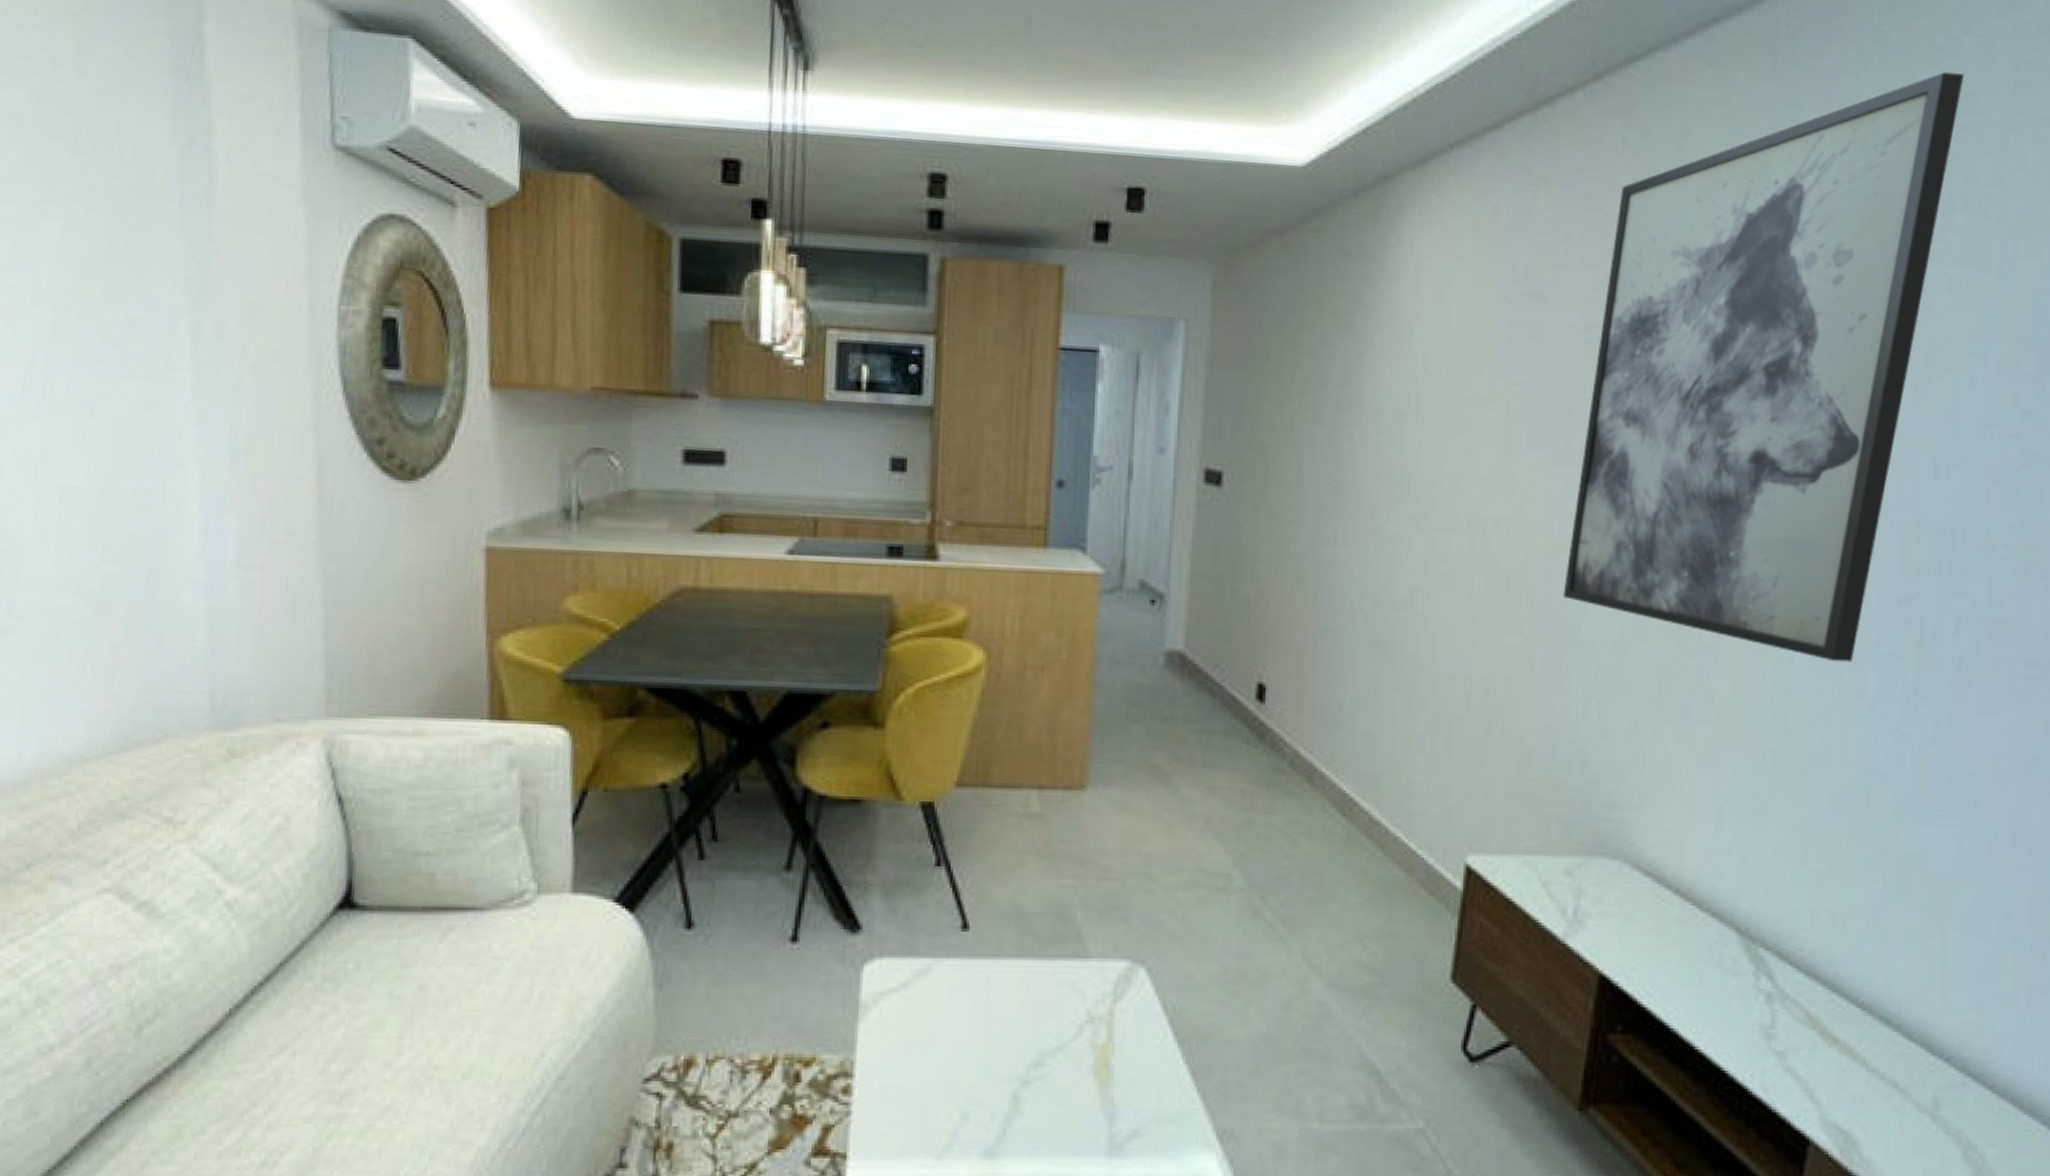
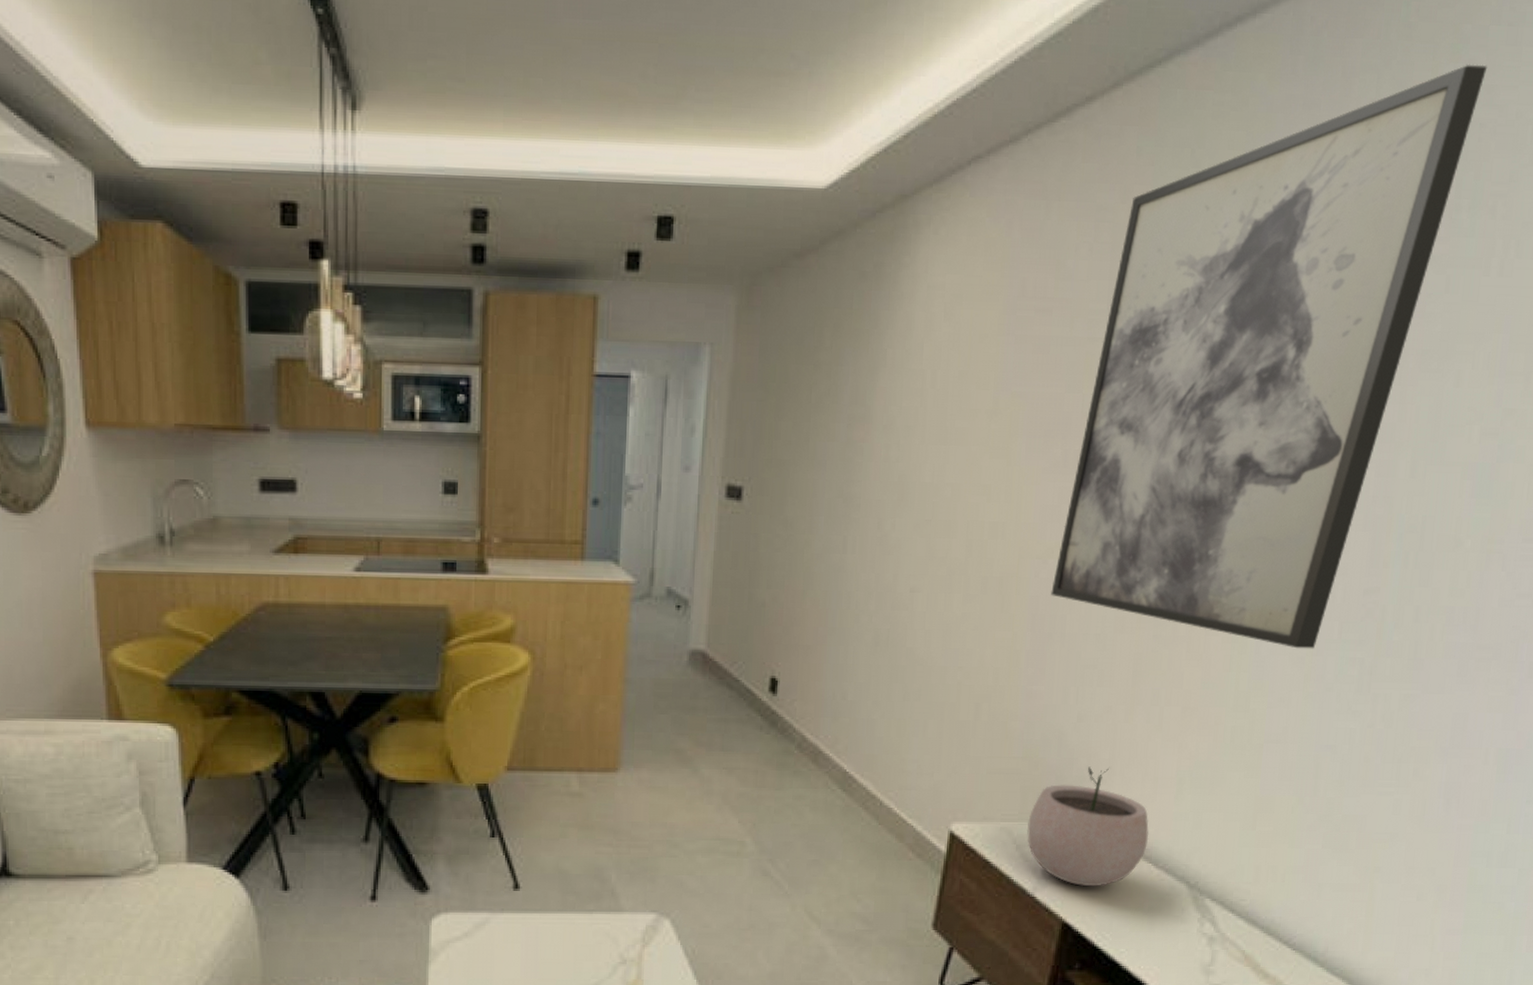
plant pot: none [1553,791,1690,933] -> present [1027,766,1149,887]

